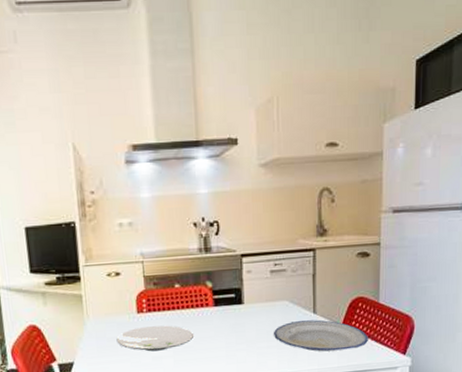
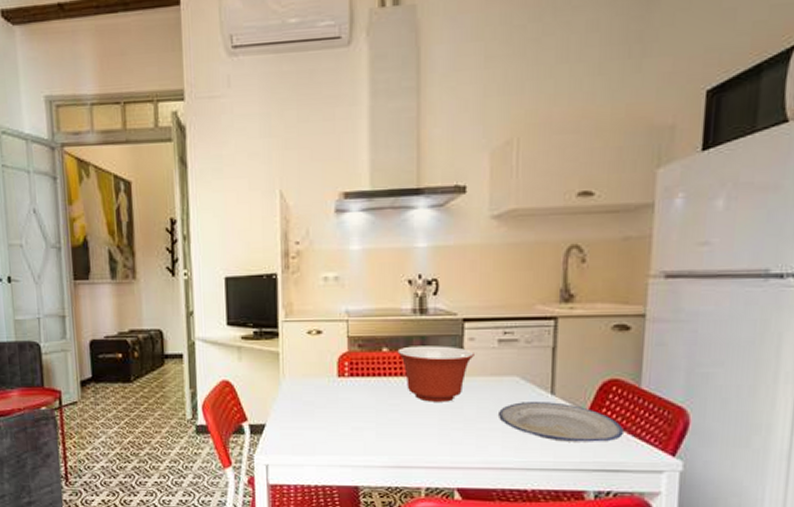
plate: present [116,325,194,352] -> none [313,393,402,421]
mixing bowl: none [188,279,252,329] -> present [397,346,474,402]

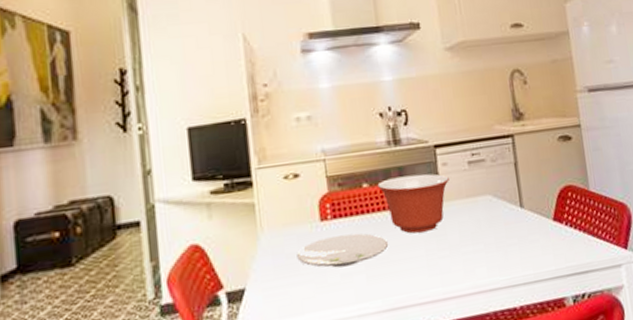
plate: none [313,393,402,421] -> present [297,233,389,268]
plate: present [499,402,623,442] -> none [479,214,585,253]

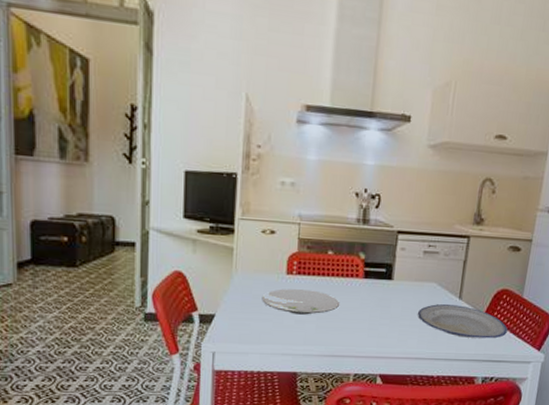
mixing bowl: present [377,173,449,234] -> none [341,251,404,301]
plate: none [479,214,585,253] -> present [418,304,508,339]

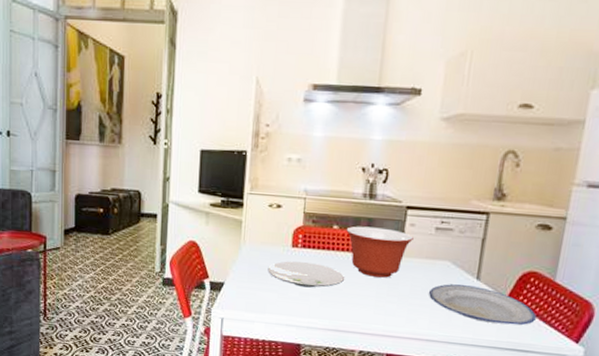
mixing bowl: none [341,251,404,301] -> present [346,226,414,278]

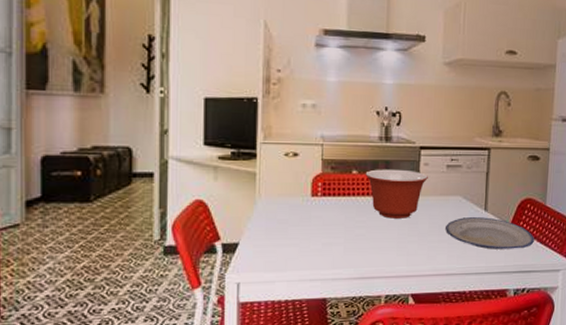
plate: present [268,261,345,288] -> none [287,211,367,237]

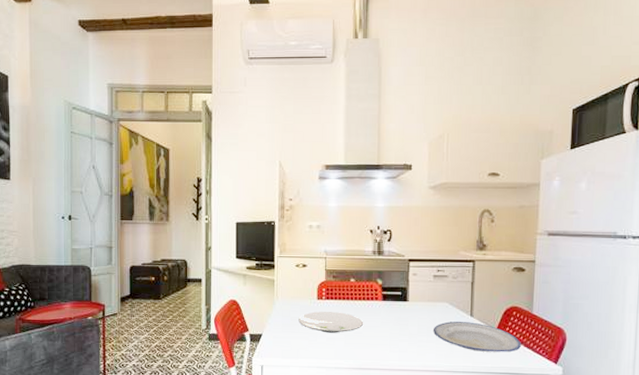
plate: none [287,211,367,237] -> present [298,312,364,333]
mixing bowl: present [365,169,428,219] -> none [361,278,417,320]

